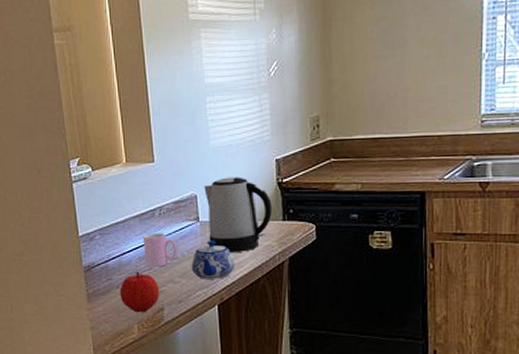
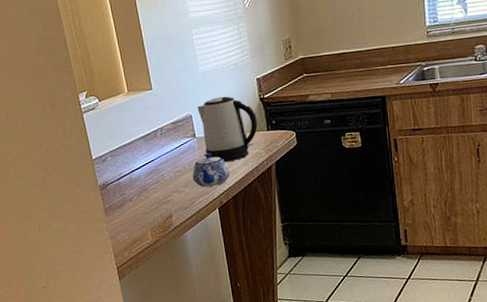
fruit: present [119,271,160,313] -> none [132,185,168,221]
cup: present [142,233,177,267] -> none [148,150,180,181]

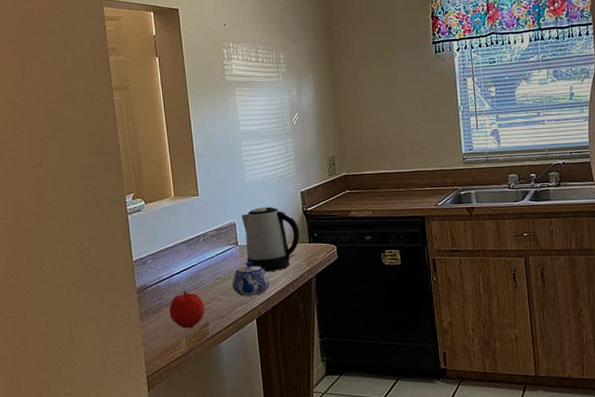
fruit: none [132,185,168,221] -> present [169,291,205,329]

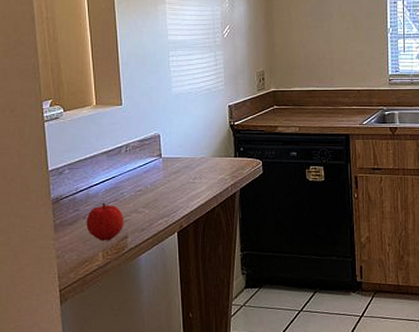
teapot: present [232,261,270,296] -> none [154,174,193,209]
kettle: present [241,207,300,272] -> none [166,119,225,185]

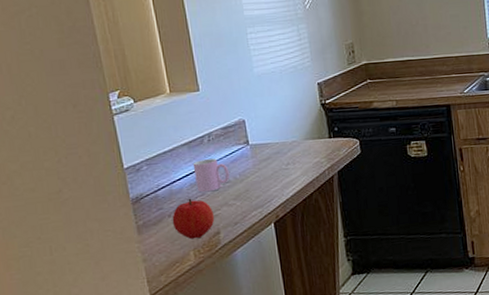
cup: none [109,168,141,199] -> present [192,158,230,193]

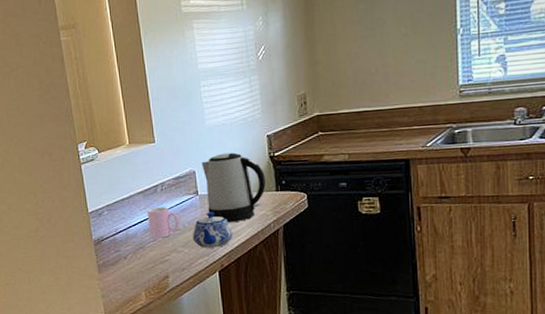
fruit: present [172,198,215,240] -> none [127,243,165,281]
teapot: none [244,161,288,200] -> present [192,212,234,248]
kettle: none [251,100,319,171] -> present [201,152,266,222]

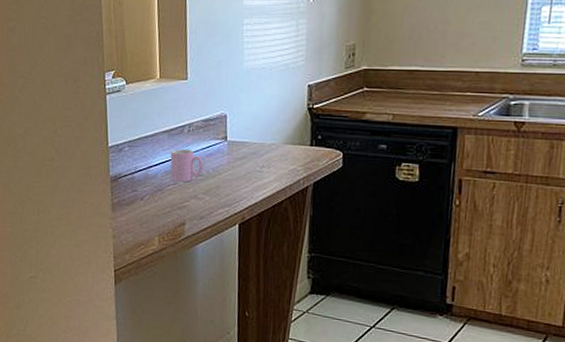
teapot: present [192,212,234,248] -> none [215,160,260,199]
kettle: present [201,152,266,222] -> none [234,99,301,174]

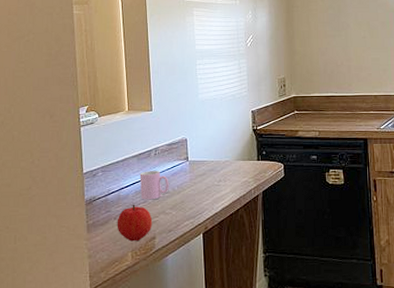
fruit: none [143,185,183,226] -> present [117,204,153,242]

